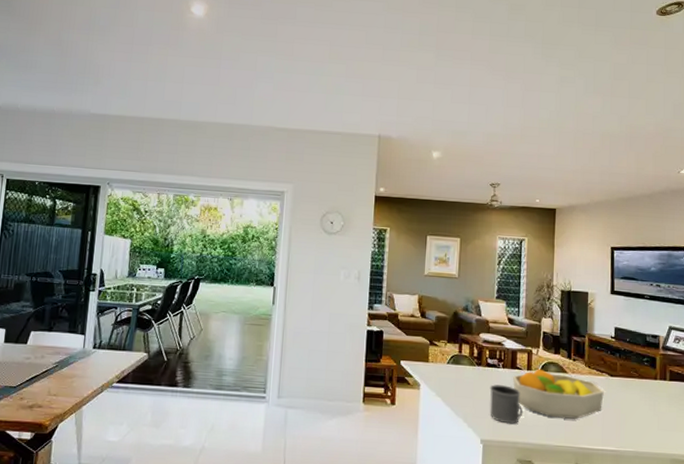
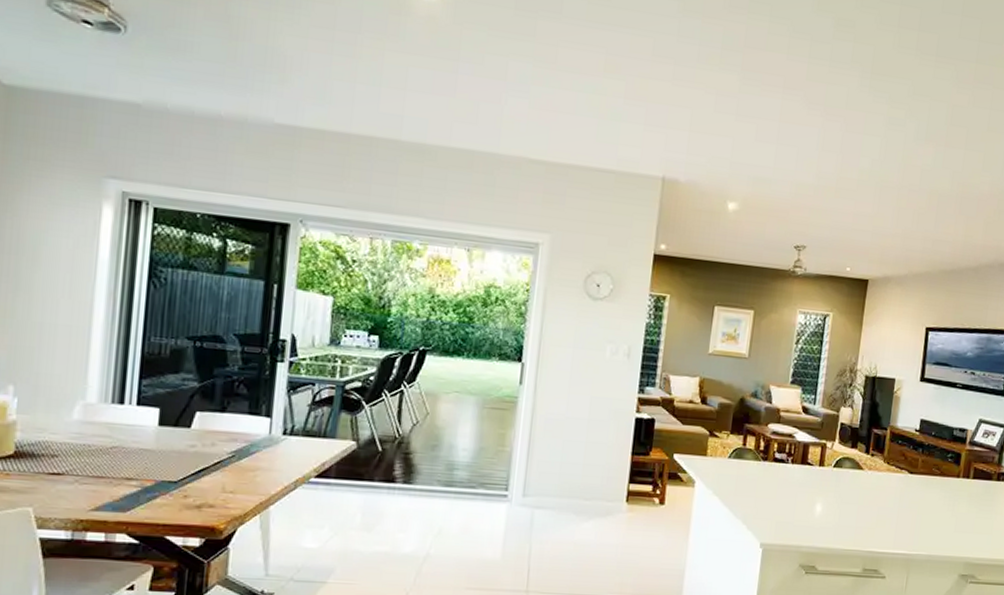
mug: present [489,385,524,424] -> none [773,482,811,526]
fruit bowl: present [512,369,604,419] -> none [801,464,901,520]

